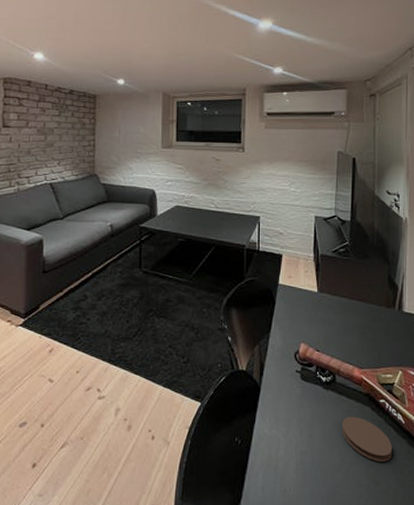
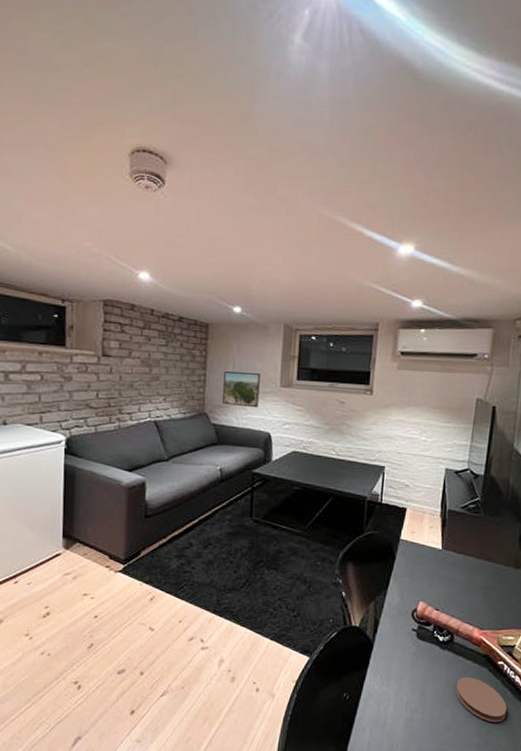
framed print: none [111,136,143,168] -> present [222,371,260,408]

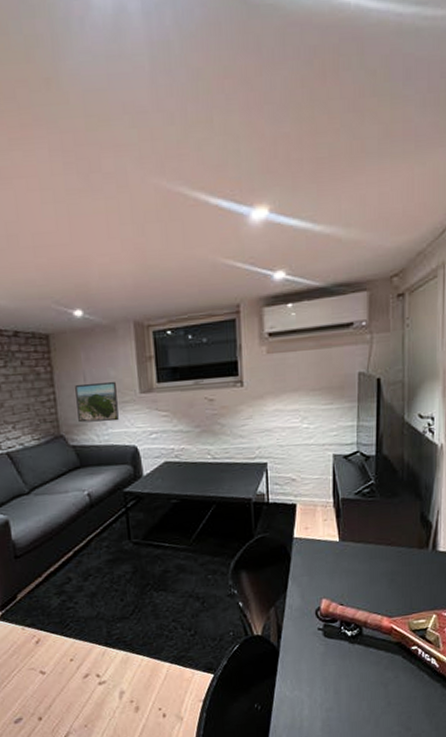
coaster: present [455,676,507,723] -> none [370,667,426,708]

